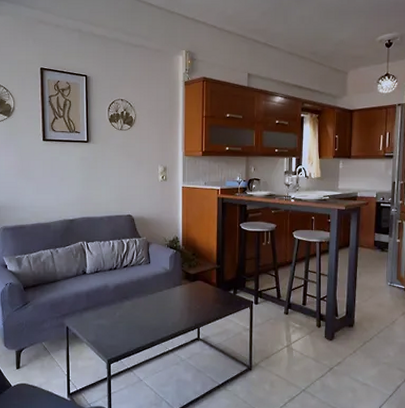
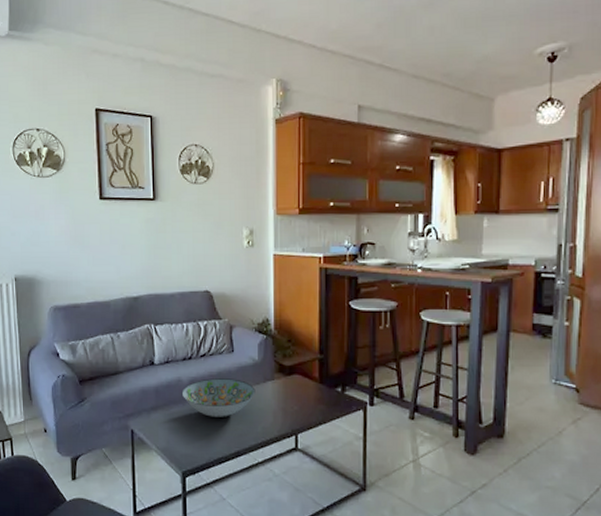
decorative bowl: none [108,284,167,315] -> present [181,378,256,417]

